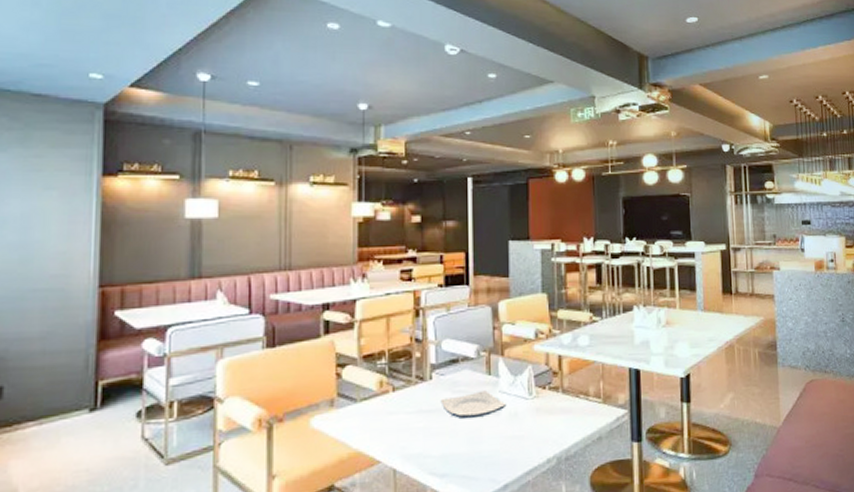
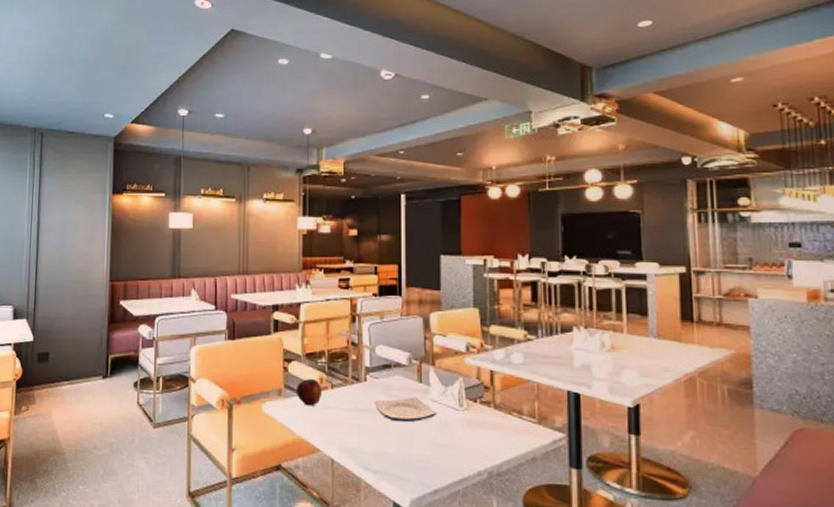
fruit: none [351,382,383,414] -> present [295,378,323,406]

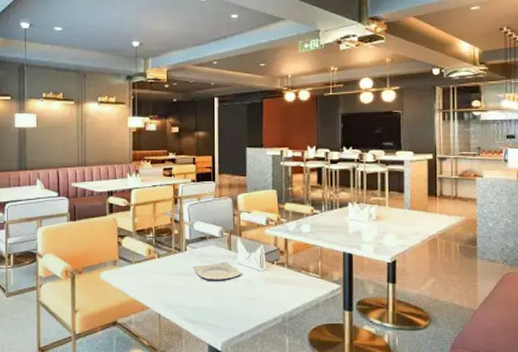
fruit: present [295,378,323,406] -> none [128,250,151,273]

